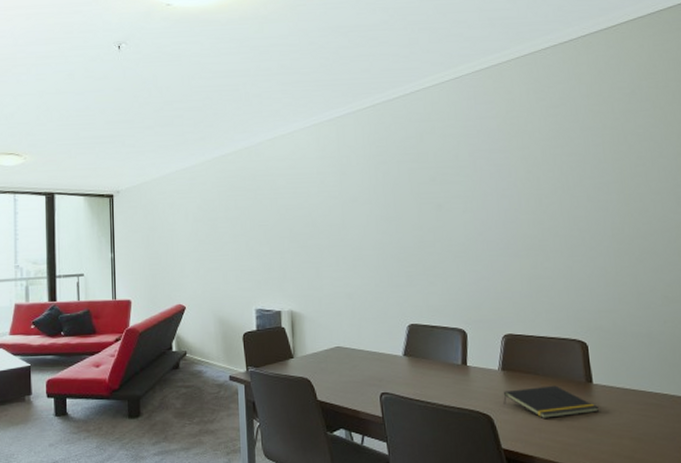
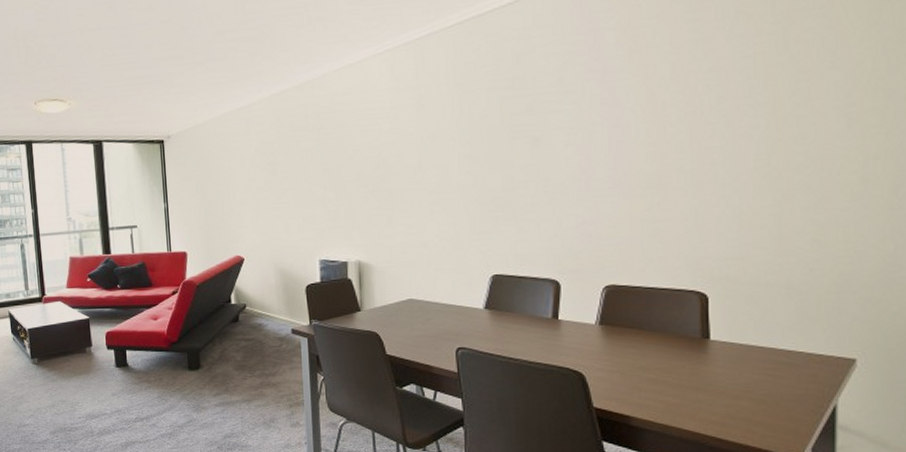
notepad: present [503,385,599,418] -> none [599,341,714,376]

